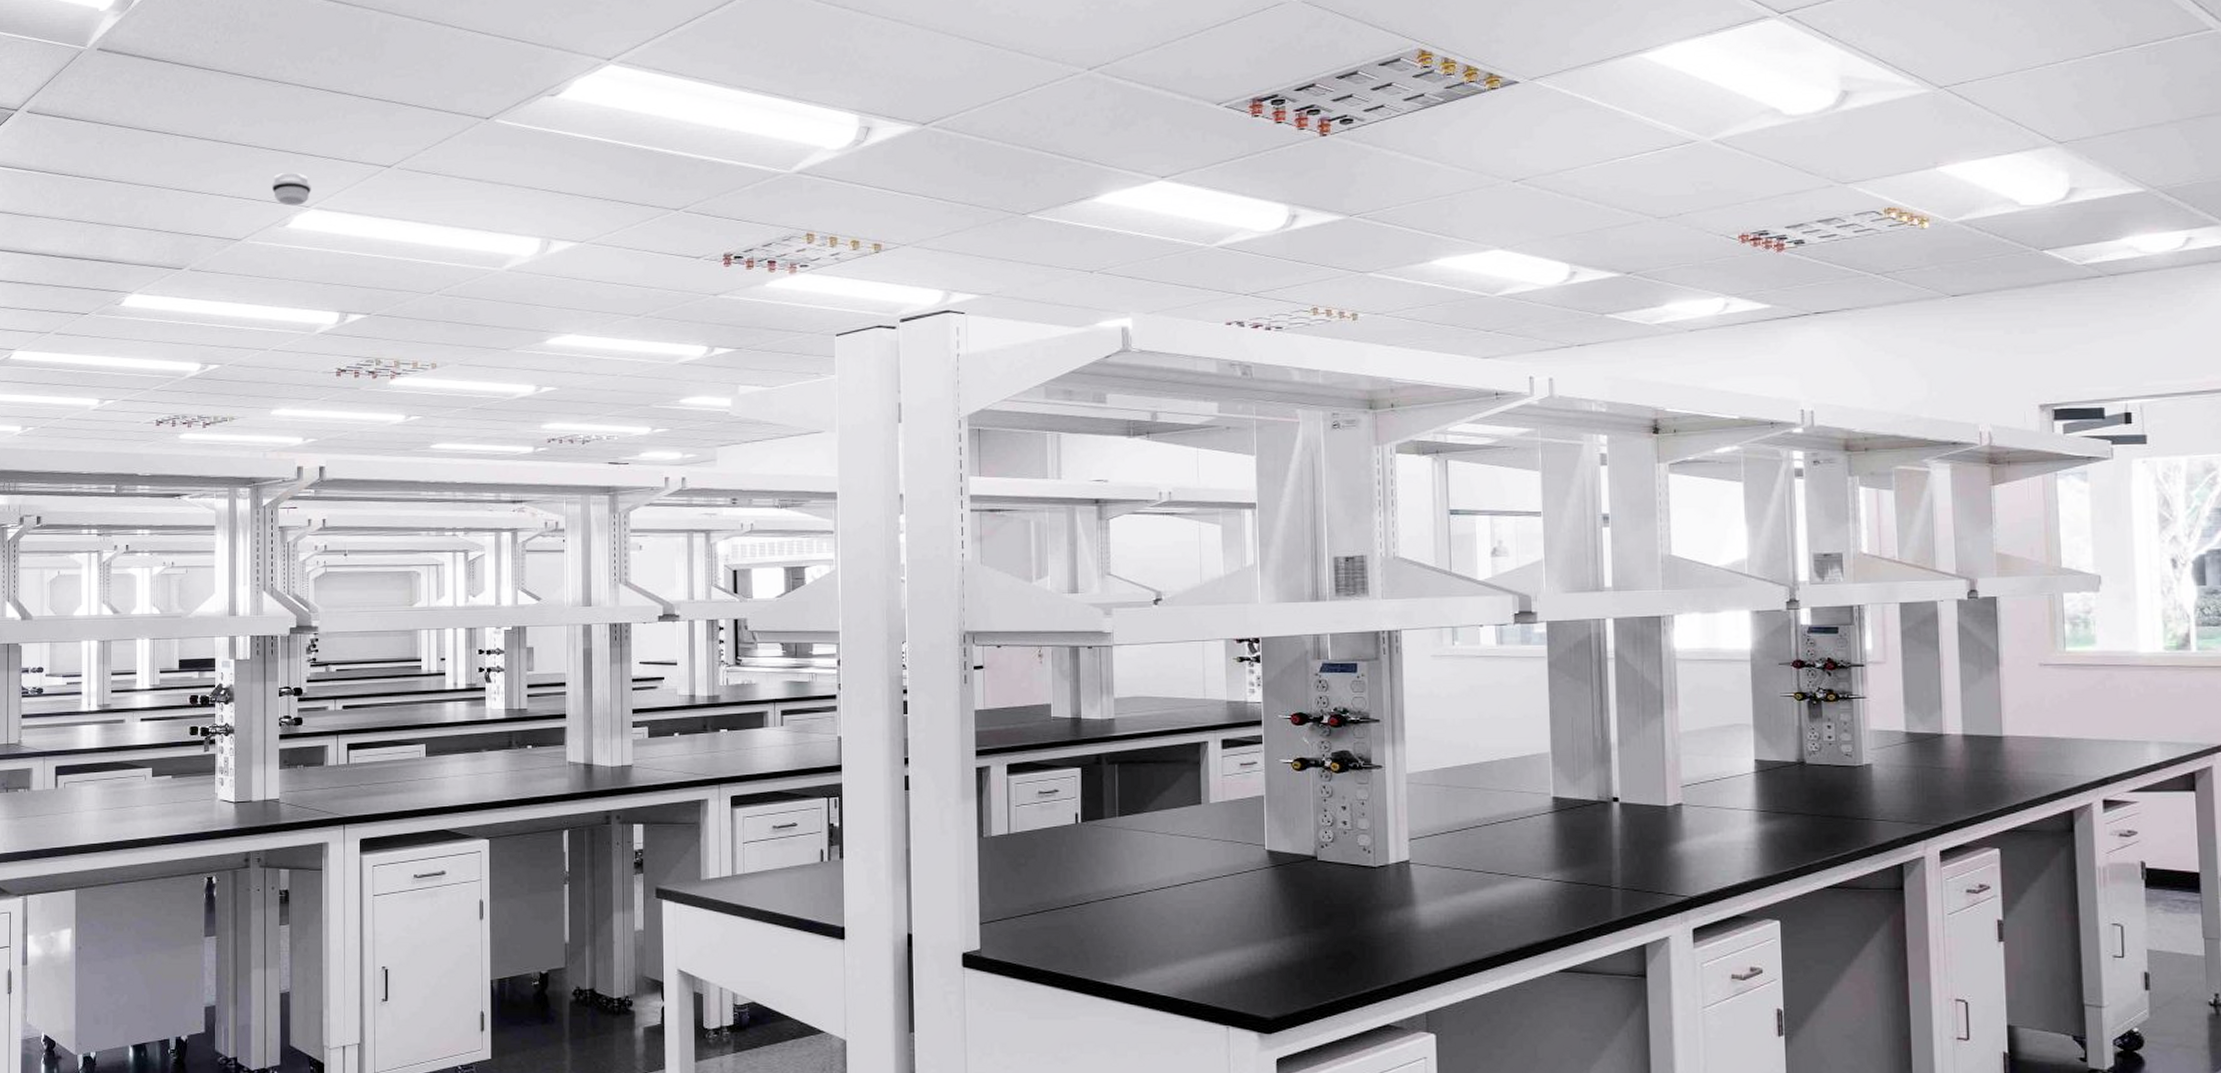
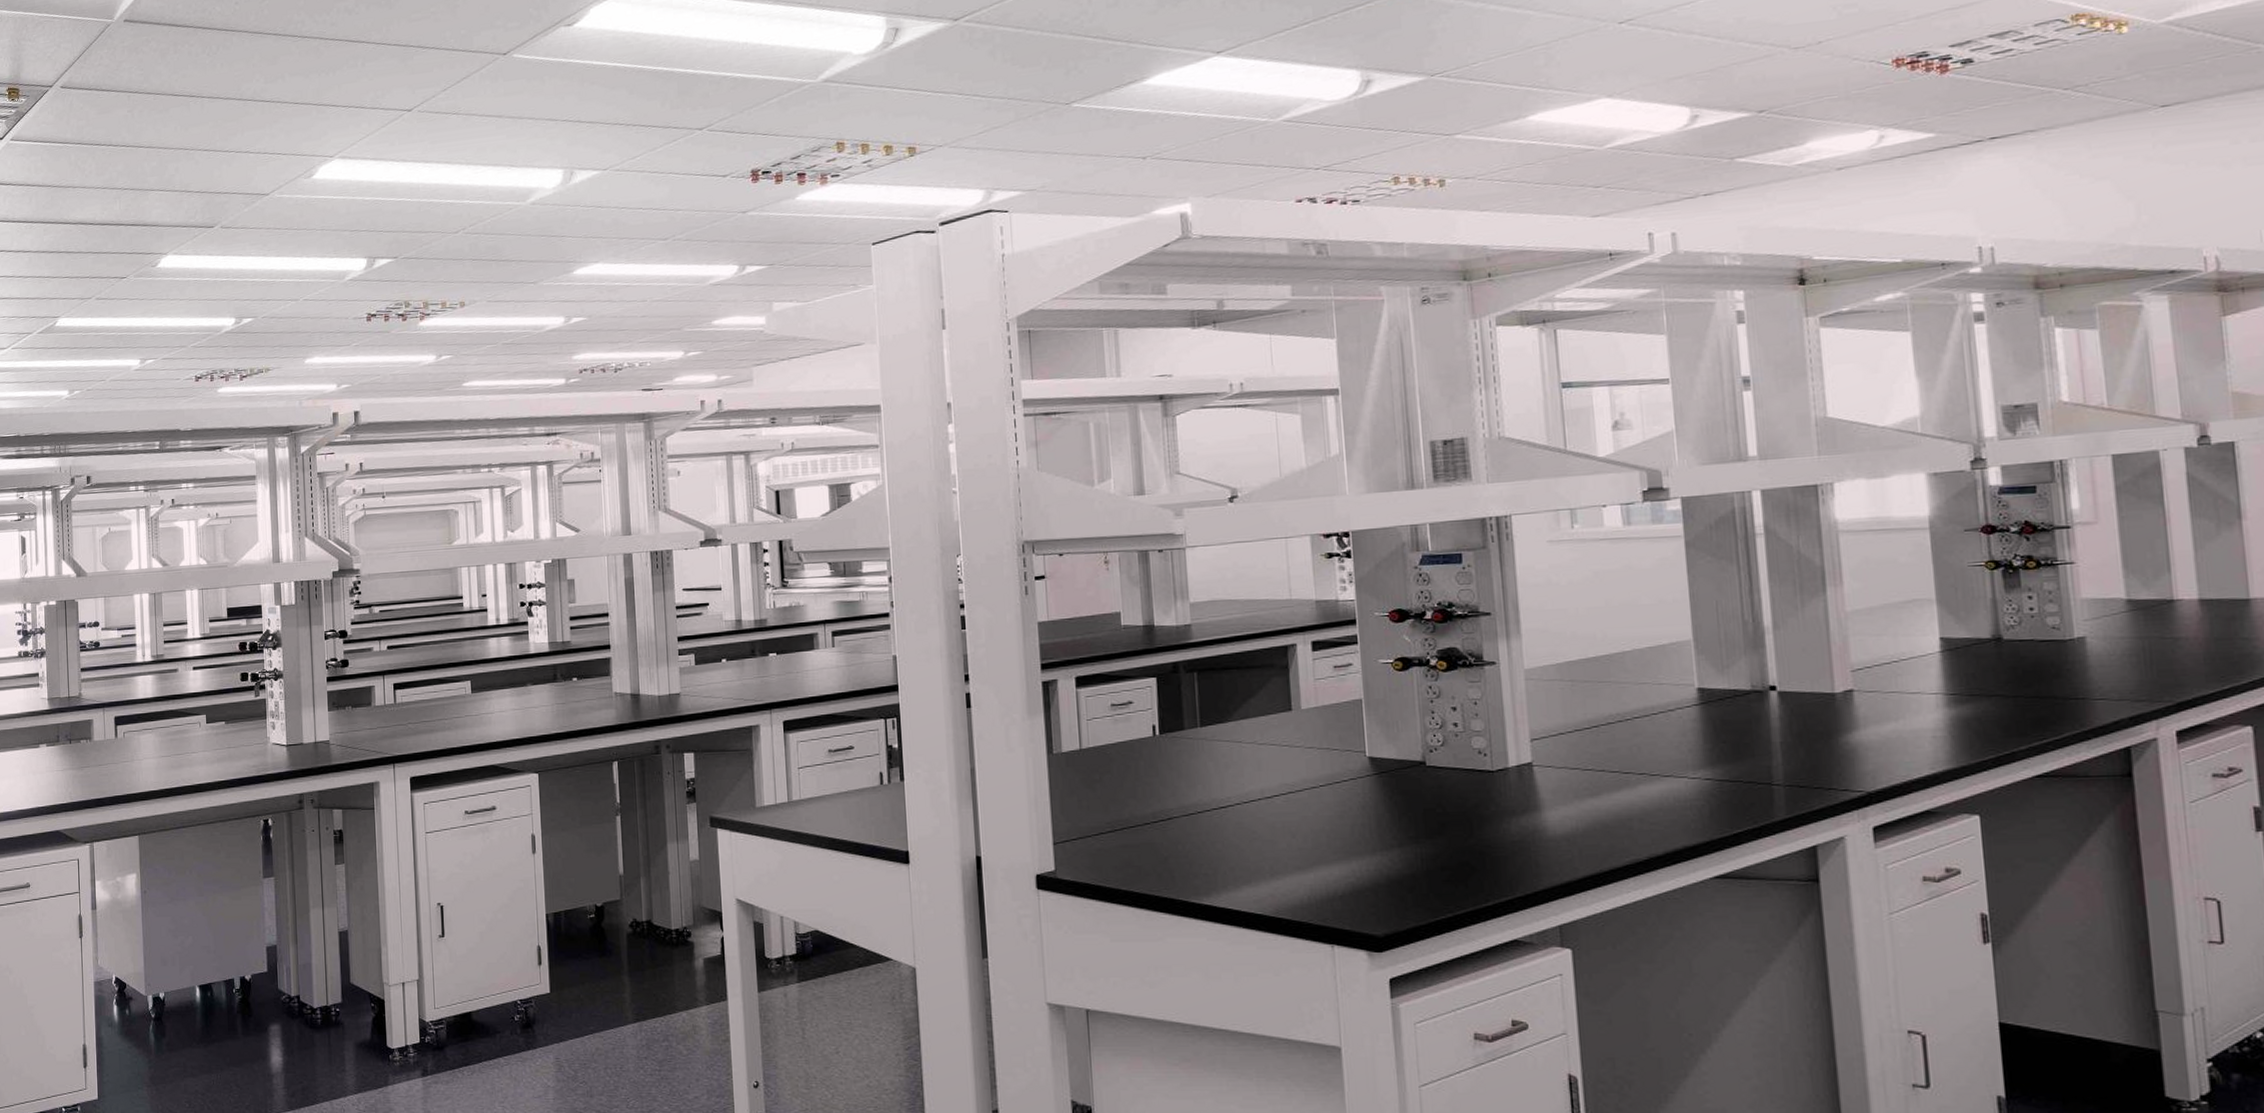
smoke detector: present [271,173,311,206] -> none [295,124,334,157]

